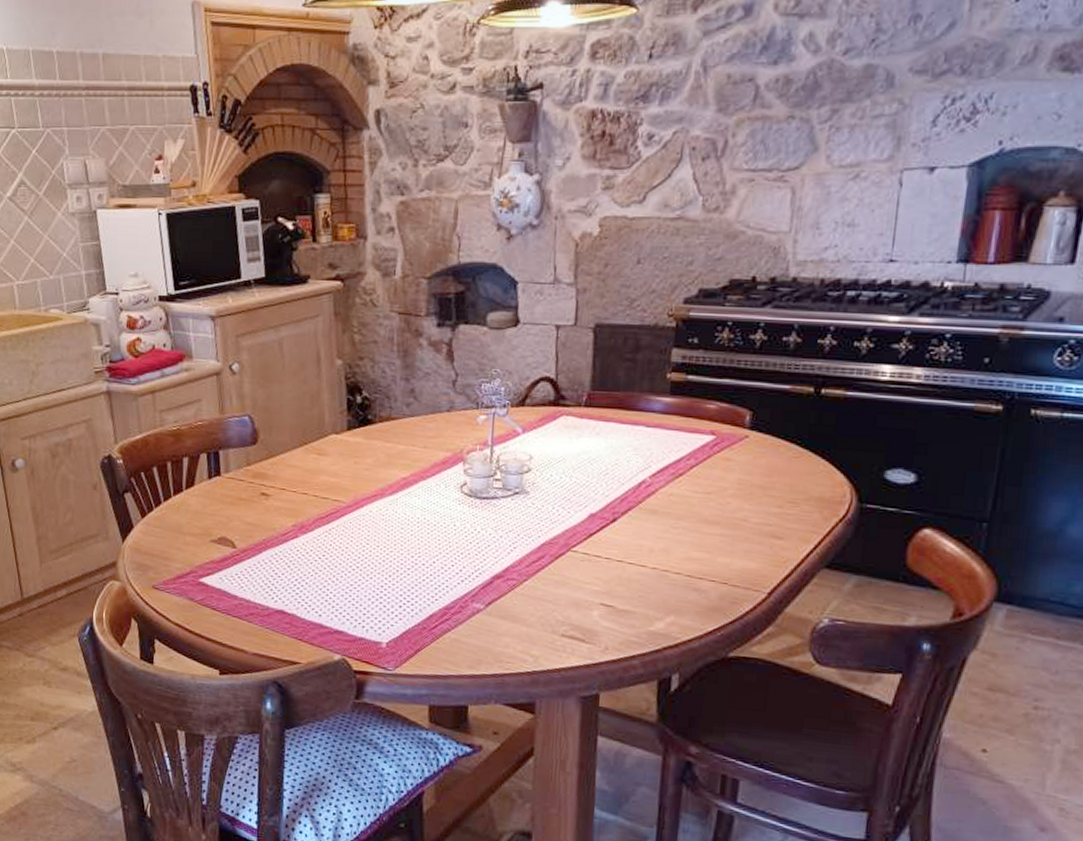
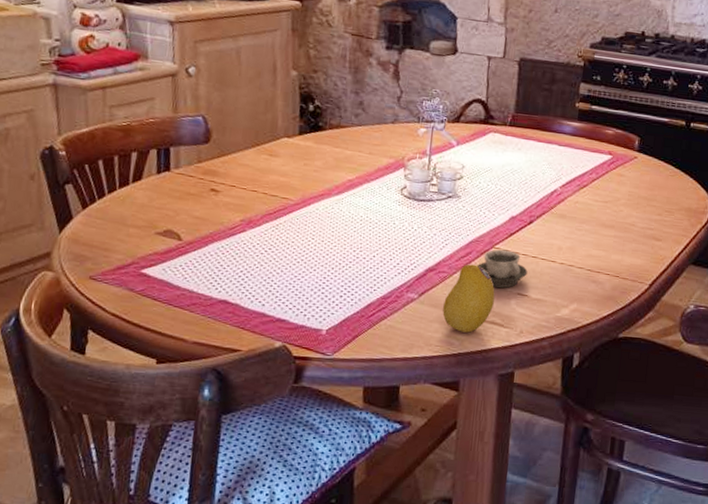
fruit: none [513,570,574,649] -> present [442,264,495,333]
cup: none [552,552,612,598] -> present [477,249,528,289]

